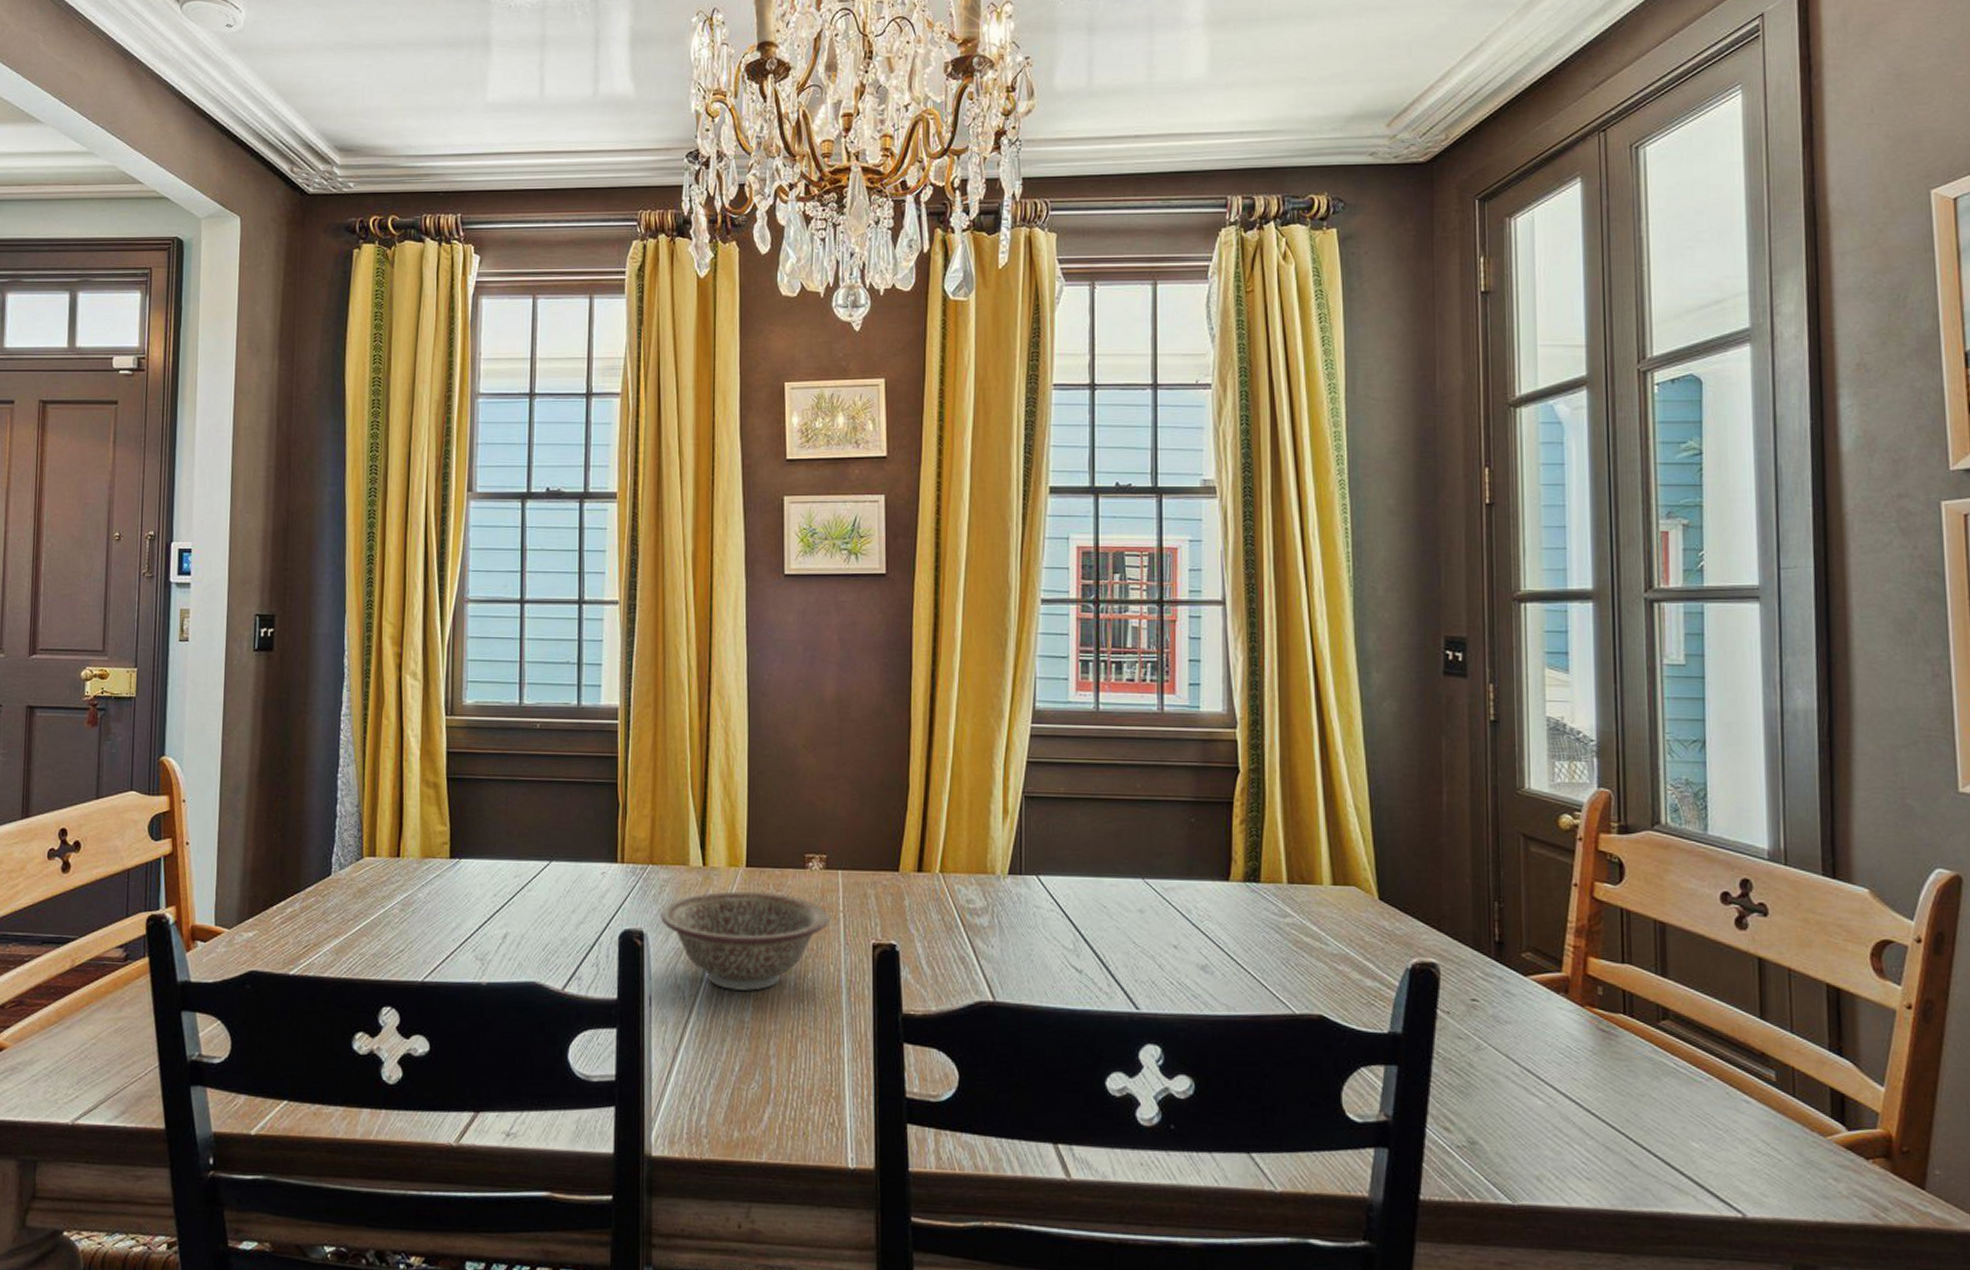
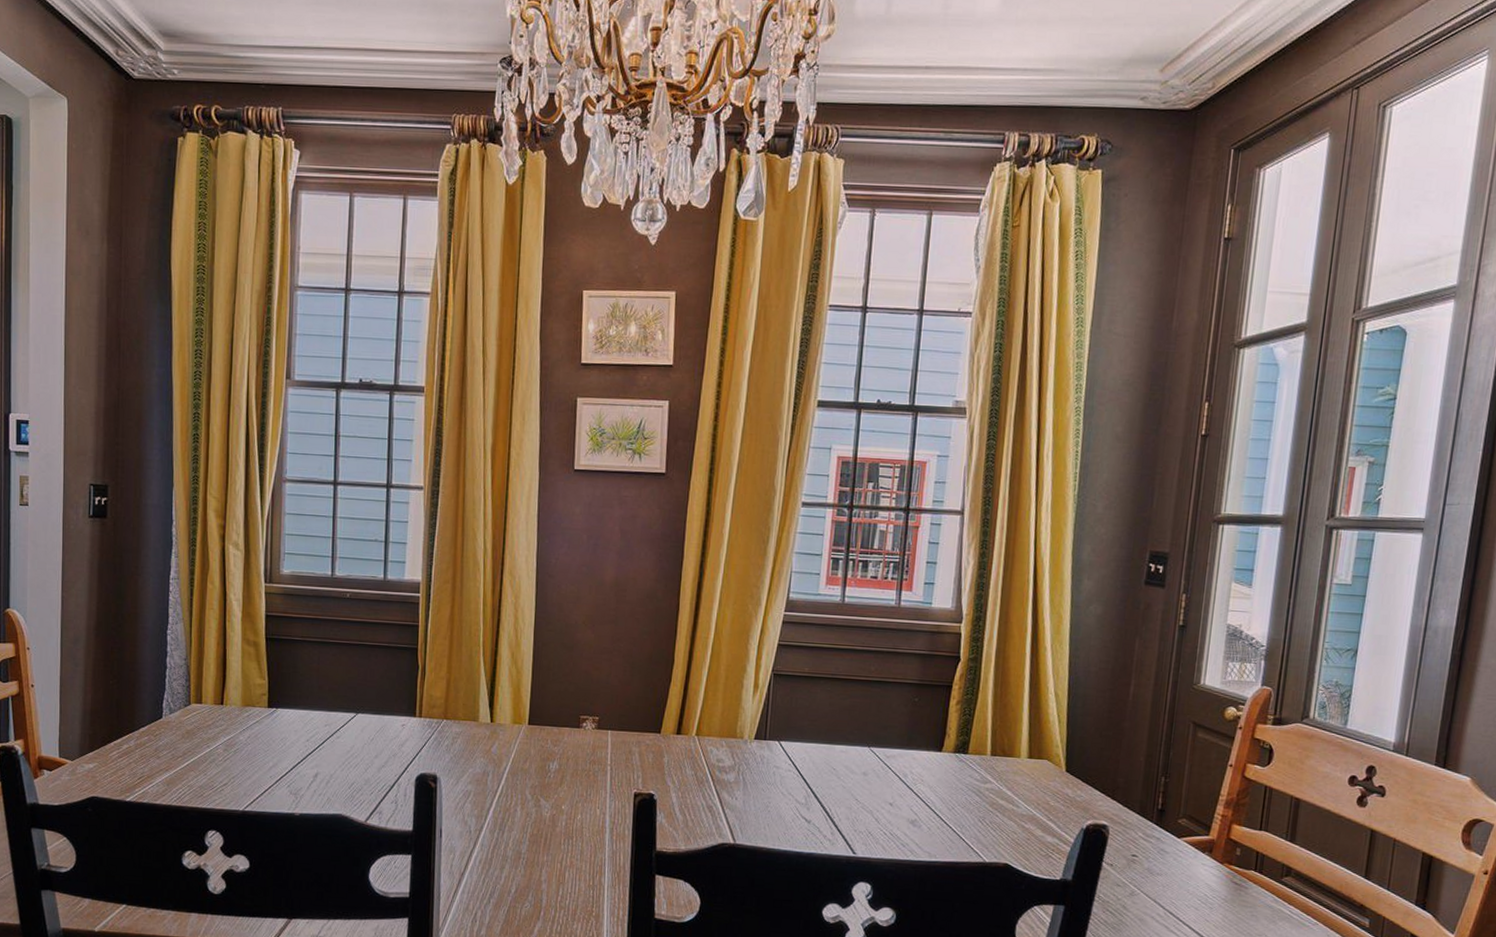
decorative bowl: present [660,891,829,991] -> none [452,744,598,828]

